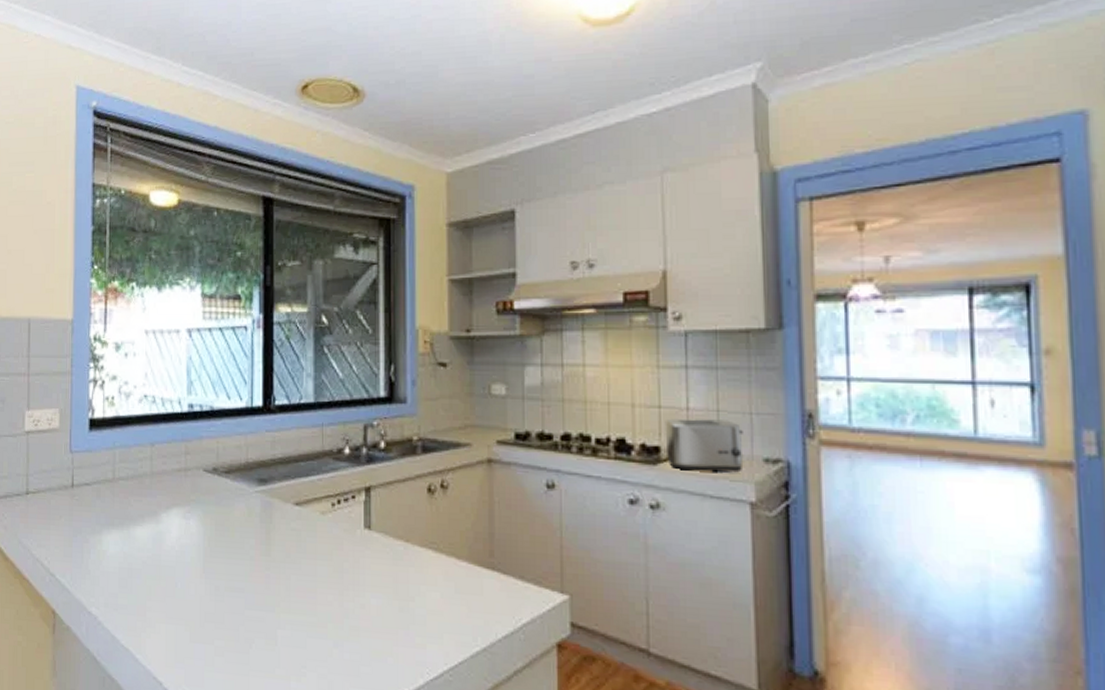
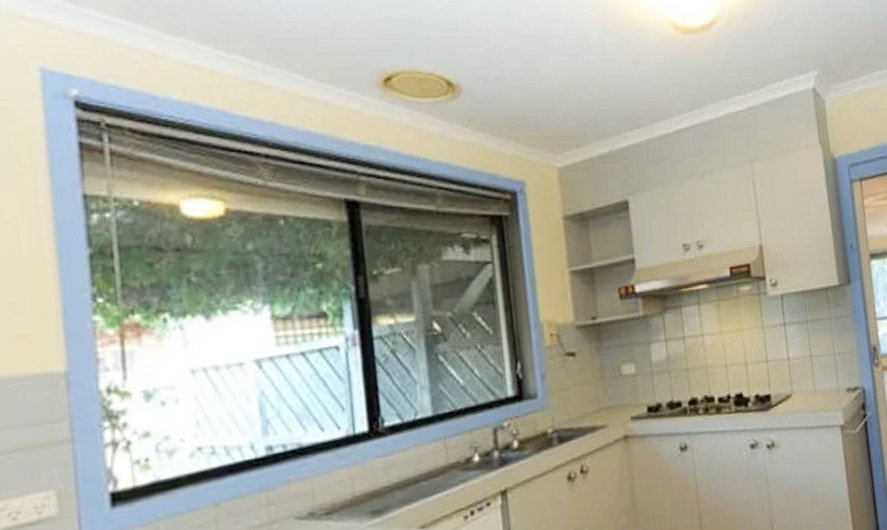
toaster: present [665,418,744,473] -> none [772,362,833,411]

